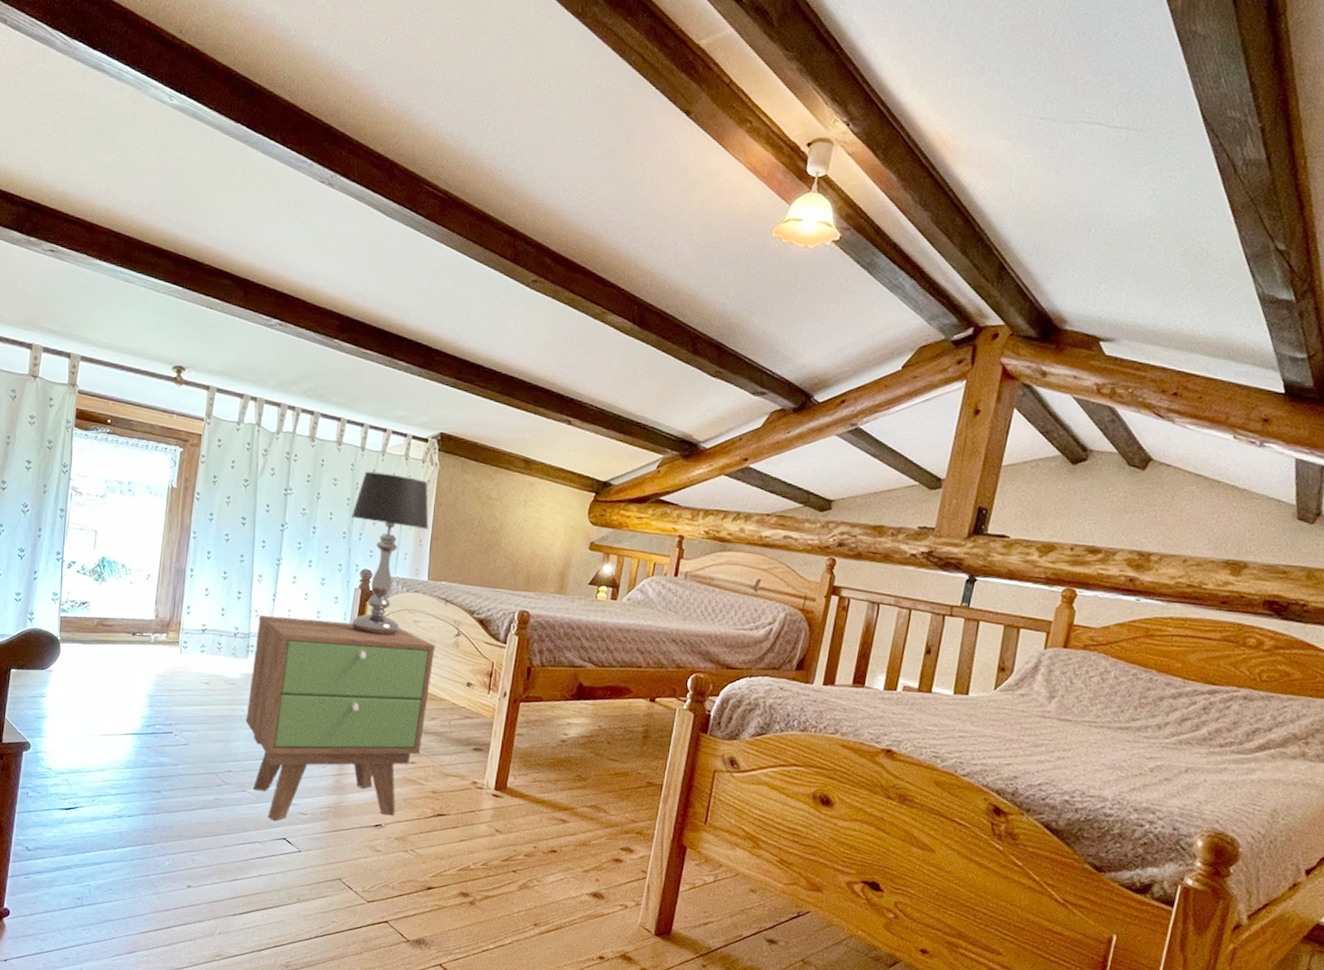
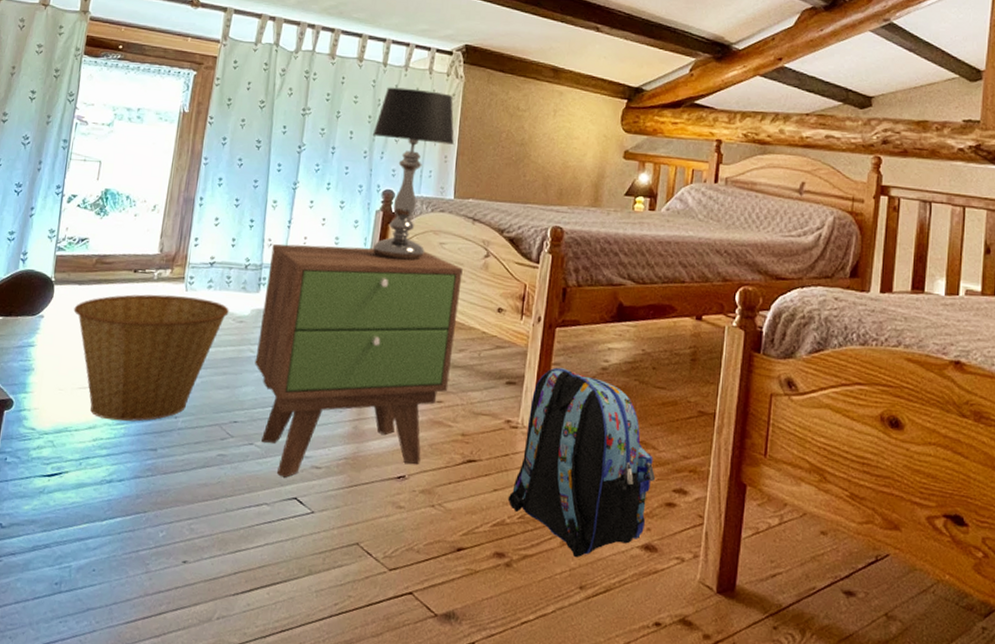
basket: none [79,655,221,767] -> present [73,294,229,422]
backpack: none [472,737,606,900] -> present [507,367,656,557]

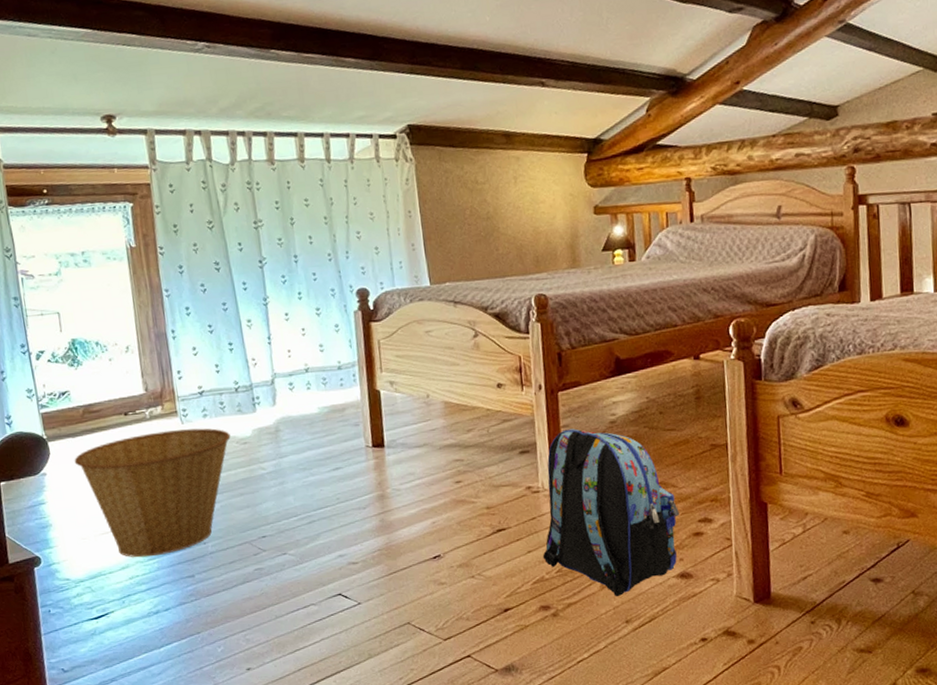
nightstand: present [255,244,463,478] -> none [257,342,464,578]
table lamp: present [372,87,455,261] -> none [332,179,419,357]

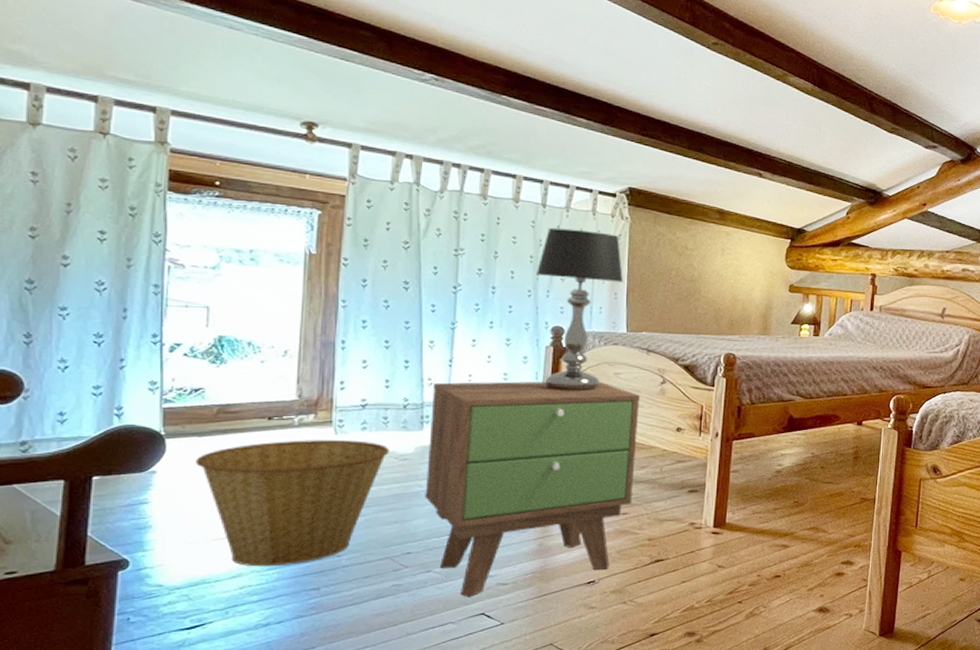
nightstand: none [257,342,464,578] -> present [425,381,640,597]
table lamp: none [332,179,419,357] -> present [535,227,624,391]
backpack: present [542,428,680,596] -> none [695,474,827,626]

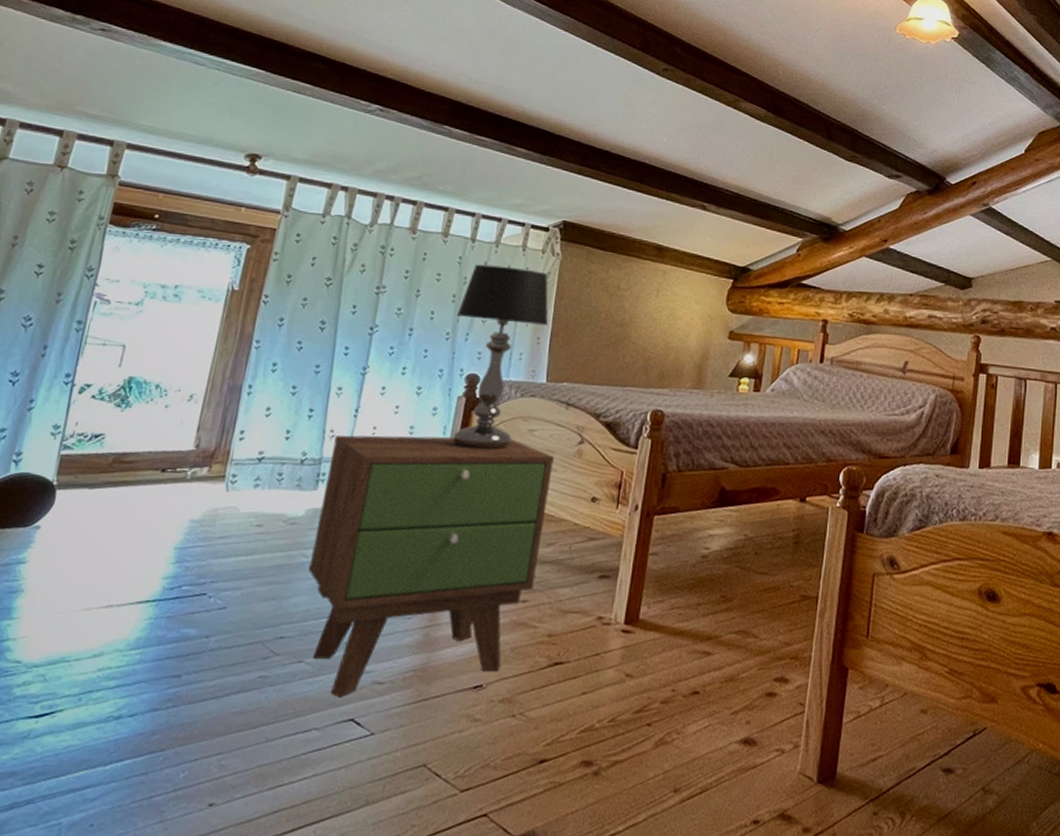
basket: present [195,440,389,567] -> none [80,496,279,646]

